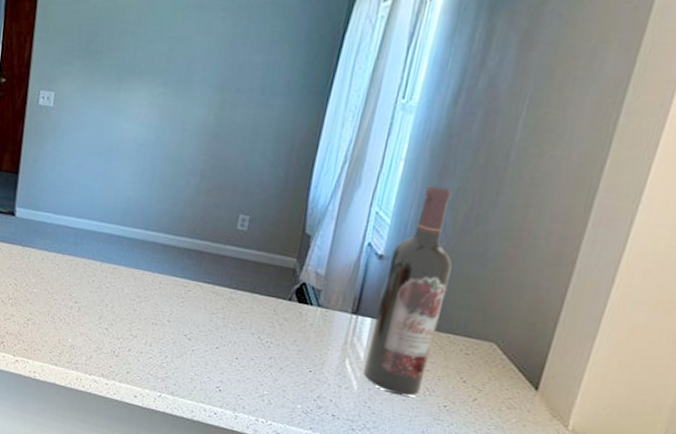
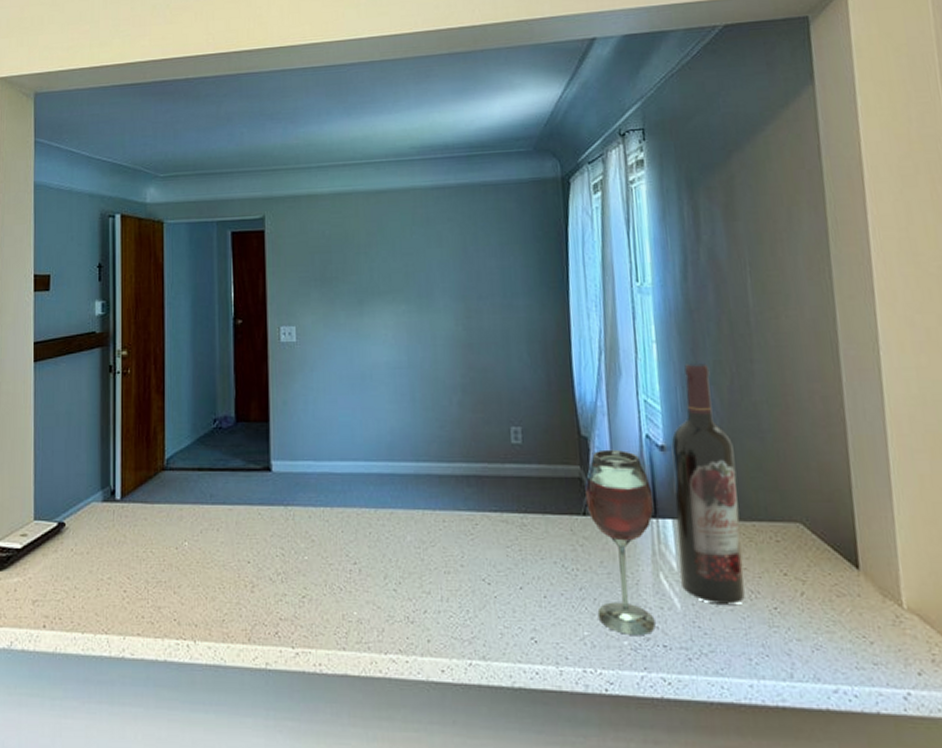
wineglass: none [279,248,360,404] -> present [585,449,656,635]

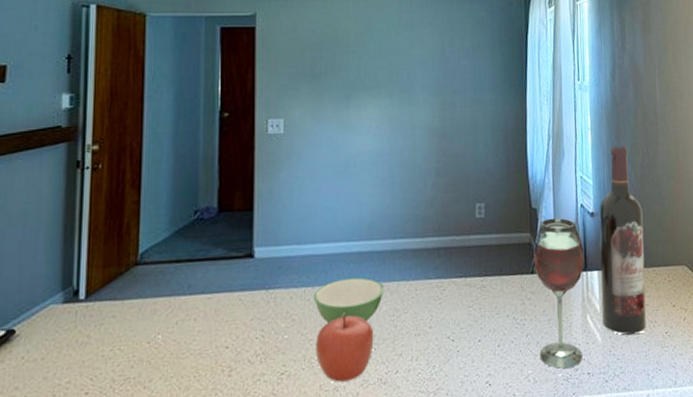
bowl: none [332,502,408,550] -> present [313,277,385,324]
fruit: none [337,539,399,614] -> present [316,313,374,382]

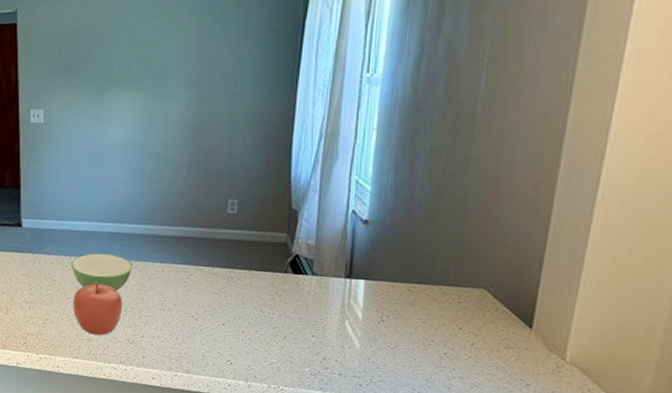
wineglass: present [533,217,585,369] -> none [286,221,351,365]
wine bottle: present [599,145,647,335] -> none [362,148,436,348]

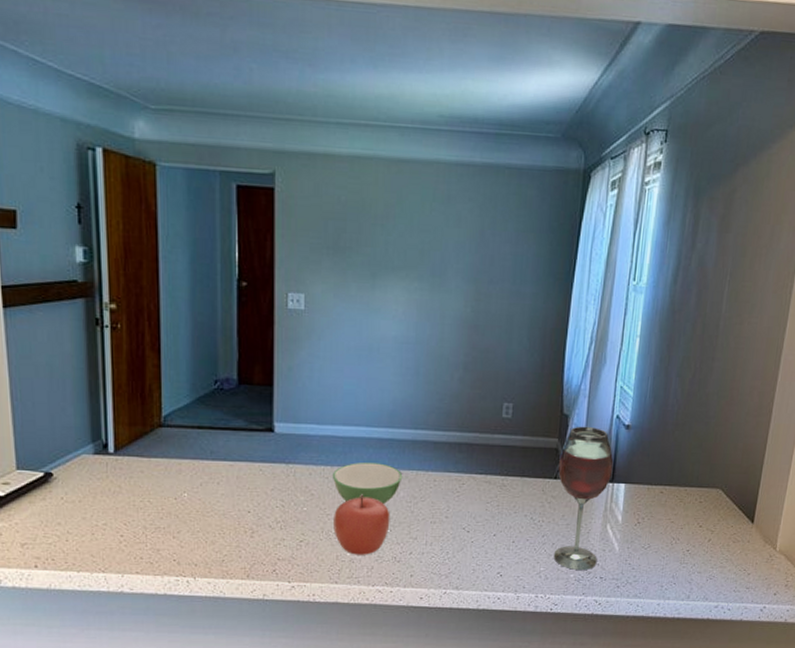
wineglass: none [286,221,351,365] -> present [553,426,614,570]

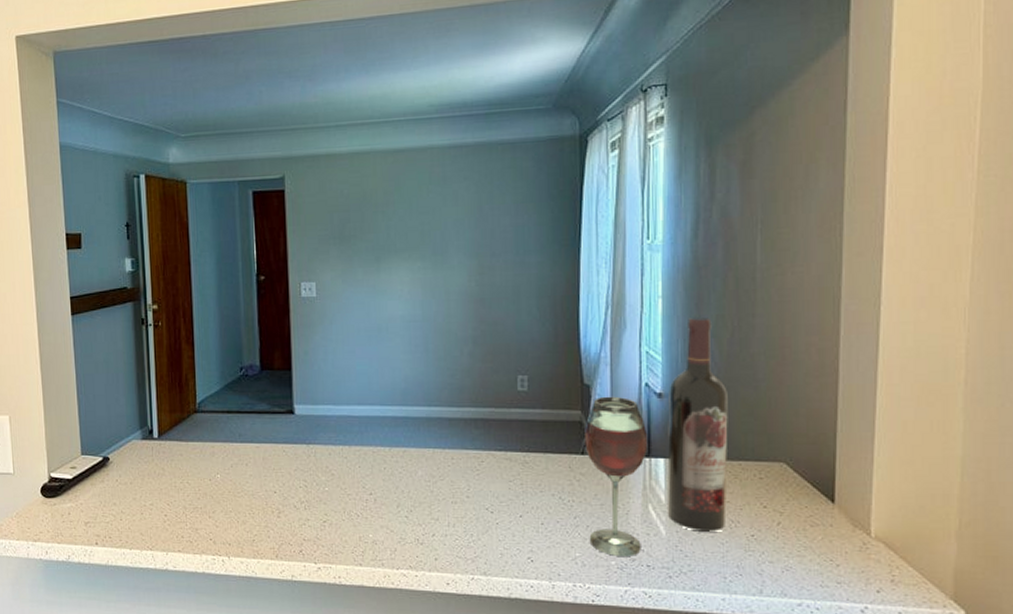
bowl: present [332,463,403,504] -> none [350,442,420,483]
fruit: present [333,494,390,555] -> none [354,473,410,537]
wine bottle: none [621,356,684,548] -> present [667,316,729,532]

